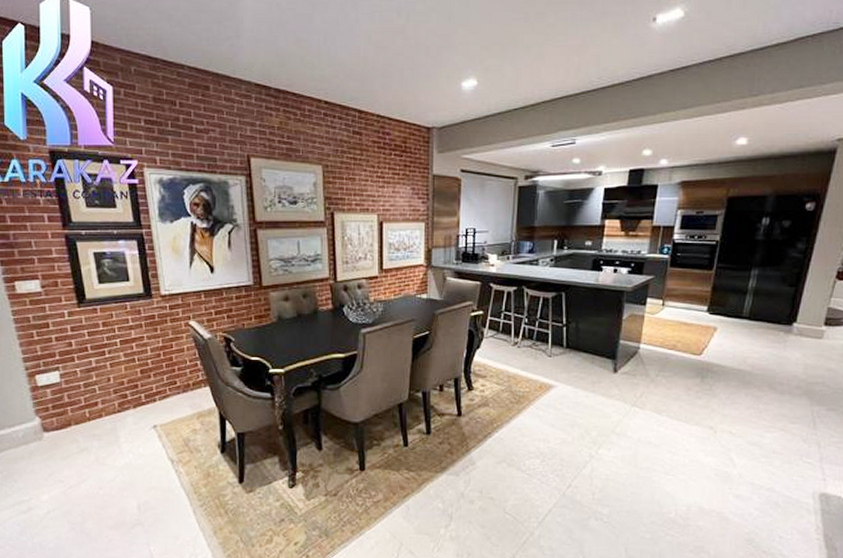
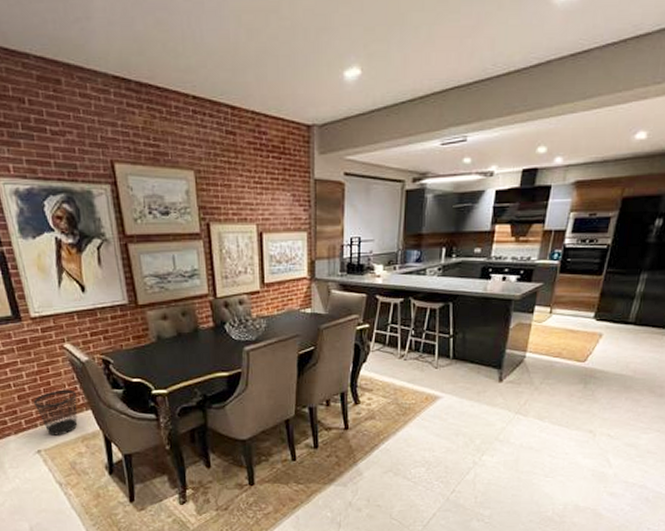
wastebasket: none [155,365,196,411] -> present [34,389,78,436]

